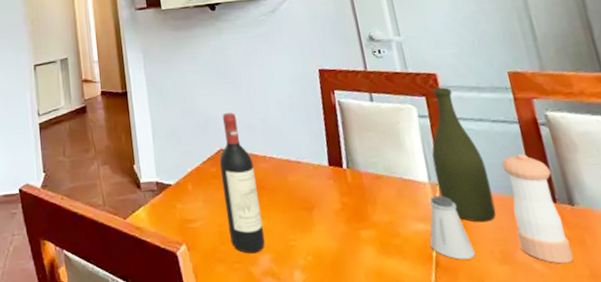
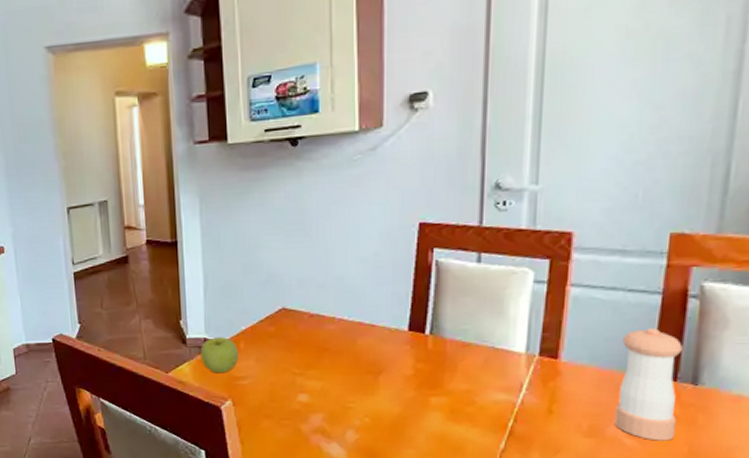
apple: none [153,180,189,217] -> present [200,337,240,374]
wine bottle: present [219,113,265,254] -> none [279,269,320,412]
saltshaker: present [429,195,476,260] -> none [508,367,559,430]
bottle: present [431,87,497,223] -> none [535,249,602,396]

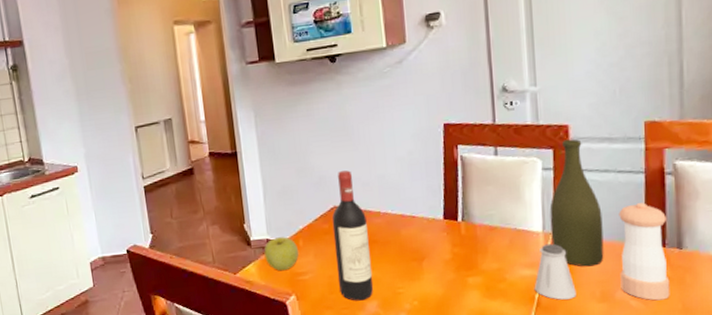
wine bottle: none [279,269,320,412] -> present [332,170,374,301]
saltshaker: none [508,367,559,430] -> present [534,243,576,300]
bottle: none [535,249,602,396] -> present [549,139,604,267]

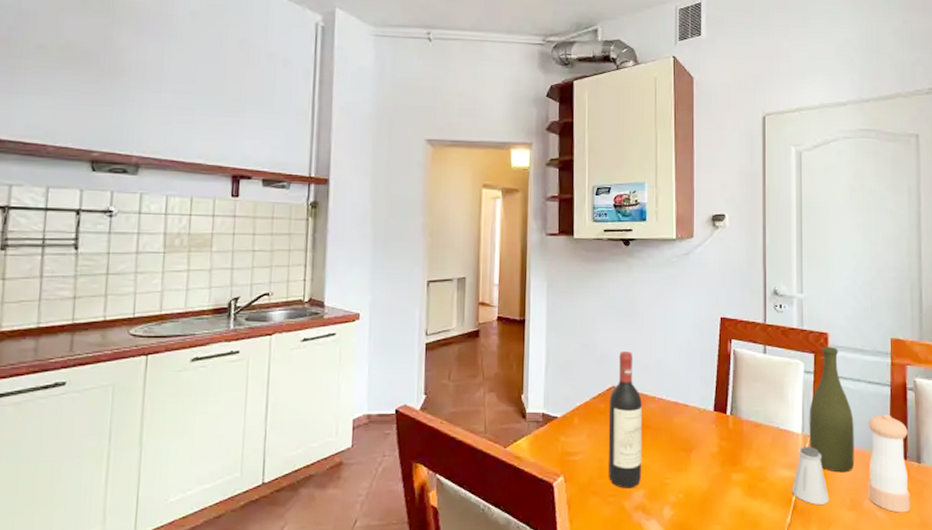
apple: present [264,237,299,271] -> none [538,412,573,449]

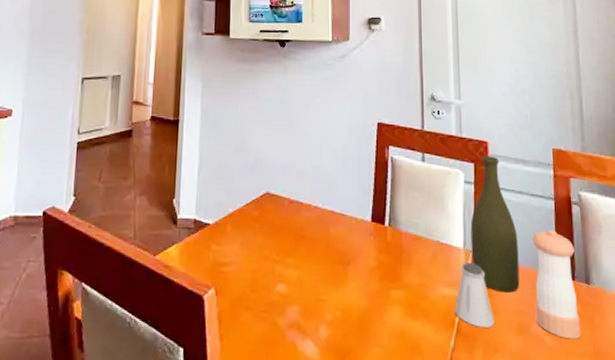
wine bottle: present [608,351,642,489] -> none [261,156,297,304]

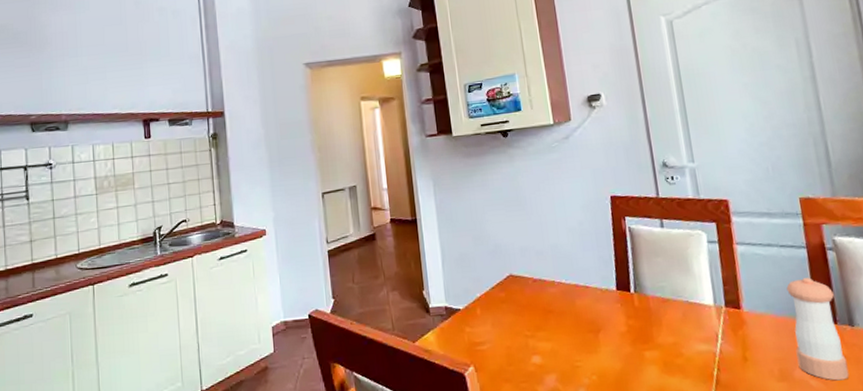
saltshaker: present [454,262,494,328] -> none [711,317,755,378]
bottle: present [470,155,520,293] -> none [718,213,778,343]

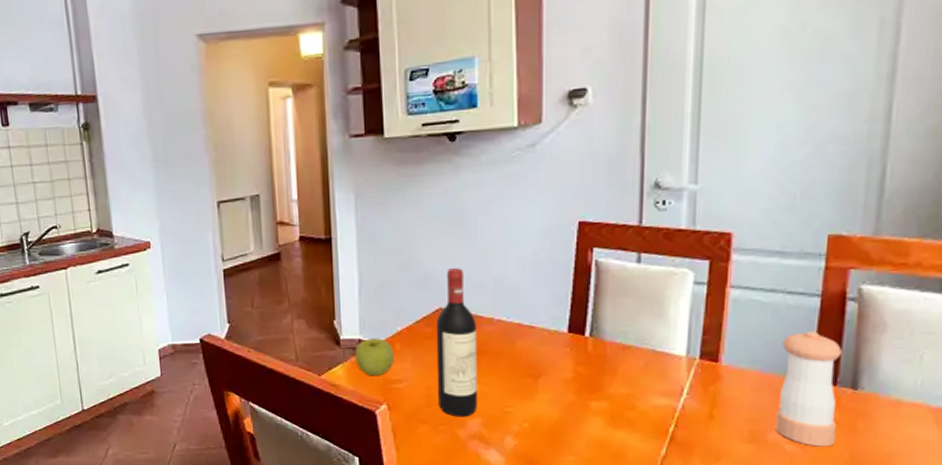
apple: none [442,304,477,340] -> present [354,338,395,377]
wine bottle: none [508,239,551,374] -> present [436,268,478,417]

